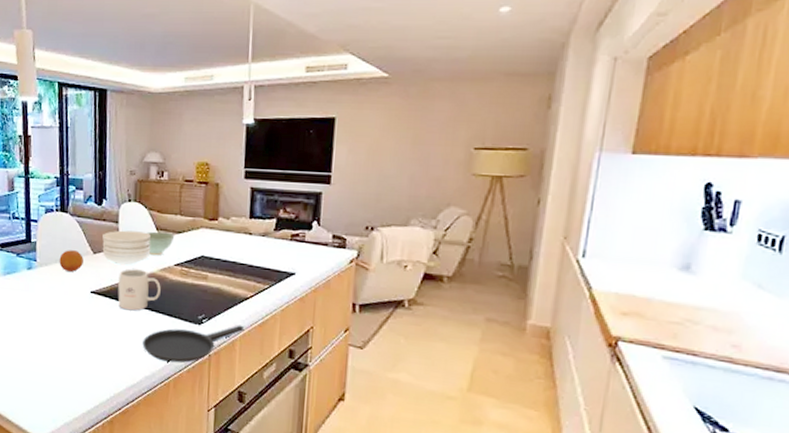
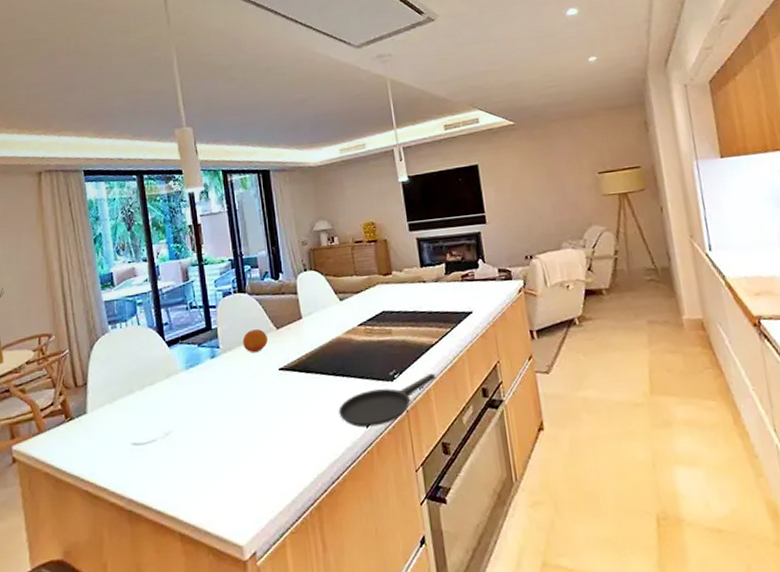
bowl: present [102,230,152,266] -> none [283,298,333,336]
mug: present [118,269,161,311] -> none [305,336,349,381]
bowl: present [146,231,175,256] -> none [326,294,354,320]

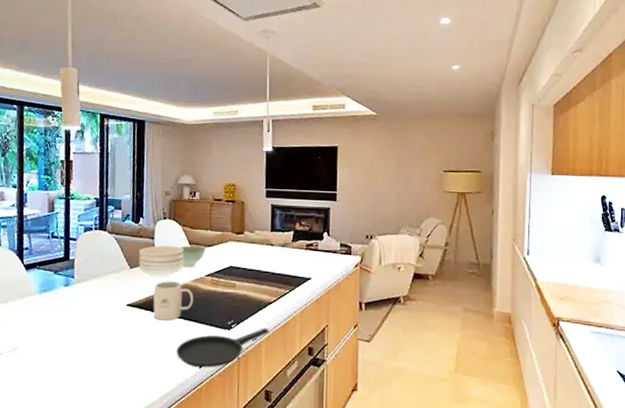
fruit: present [242,329,268,352] -> none [96,266,121,286]
bowl: none [283,298,333,336] -> present [138,245,185,278]
mug: none [305,336,349,381] -> present [153,281,194,321]
bowl: none [326,294,354,320] -> present [180,245,206,268]

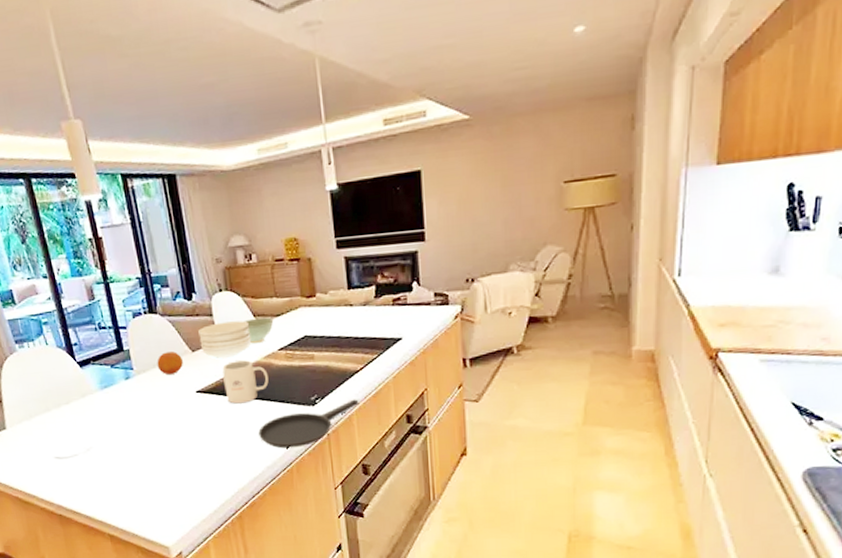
fruit: none [96,266,121,286] -> present [157,351,183,375]

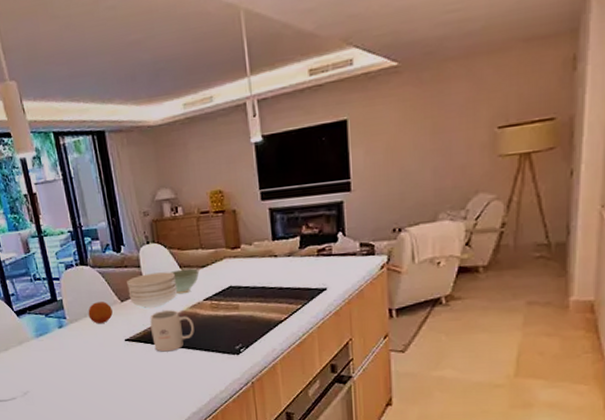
frying pan: present [258,399,359,449] -> none [184,348,283,396]

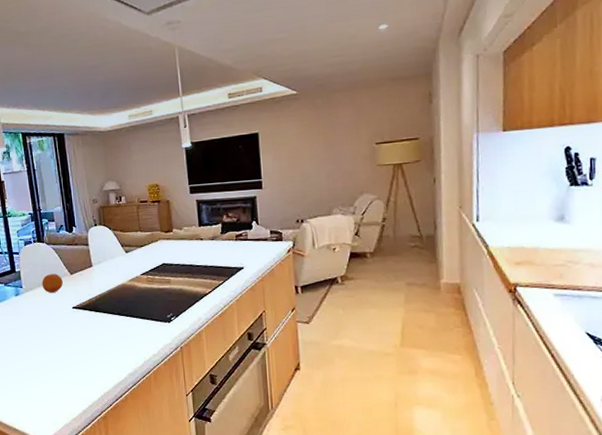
bowl: present [127,272,178,309] -> none [76,250,119,281]
mug: present [150,310,194,352] -> none [95,282,132,319]
bowl: present [170,268,200,295] -> none [114,247,138,269]

